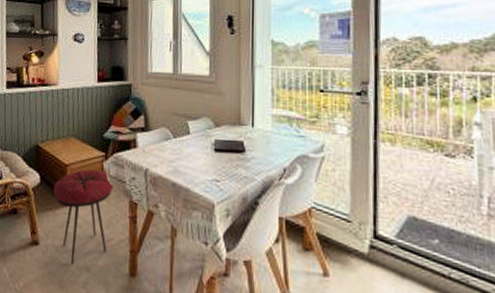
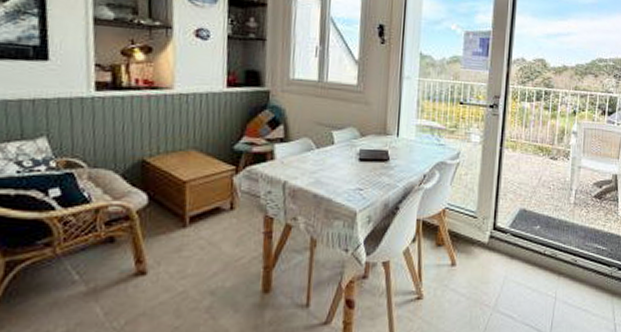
stool: present [53,169,114,265] -> none [166,185,246,290]

